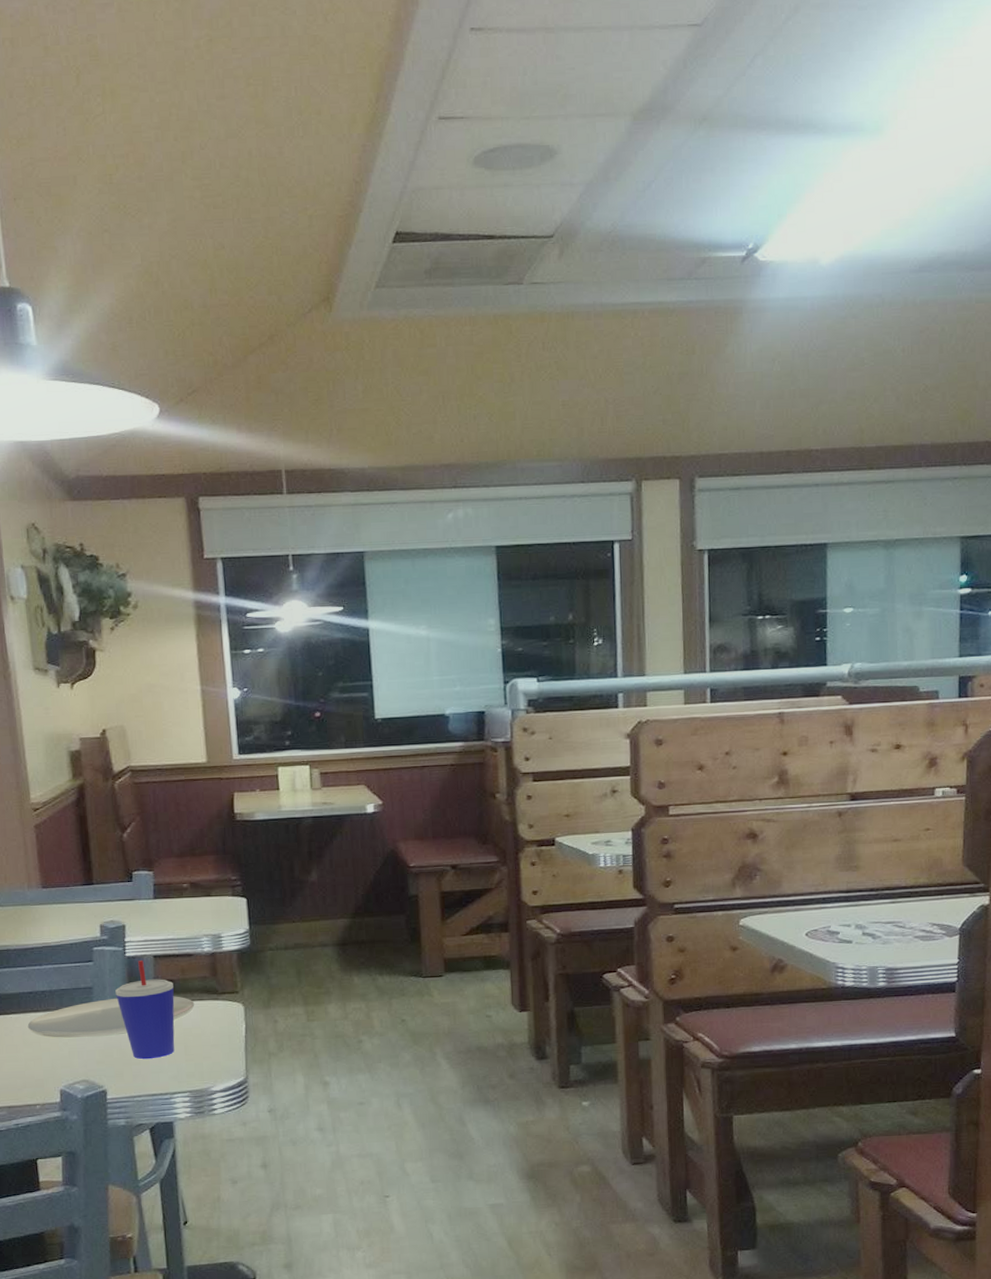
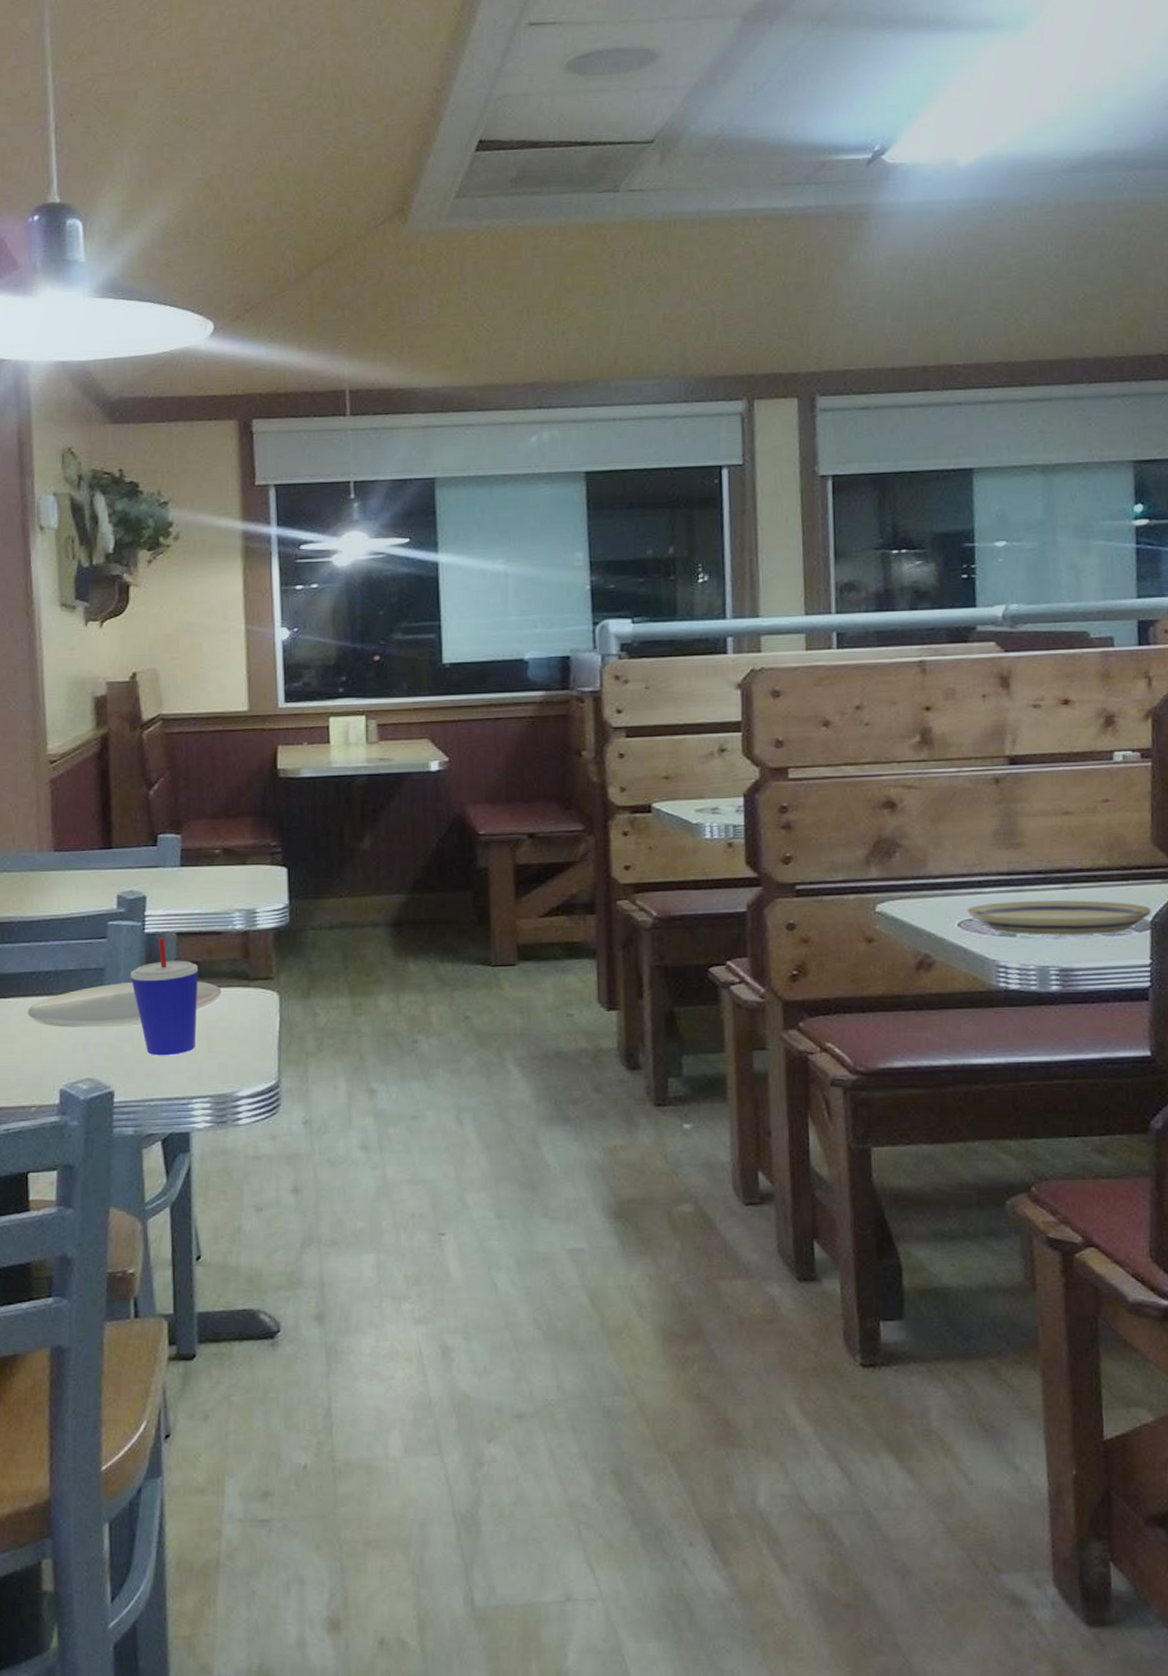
plate: none [813,912,960,942] -> present [967,900,1151,935]

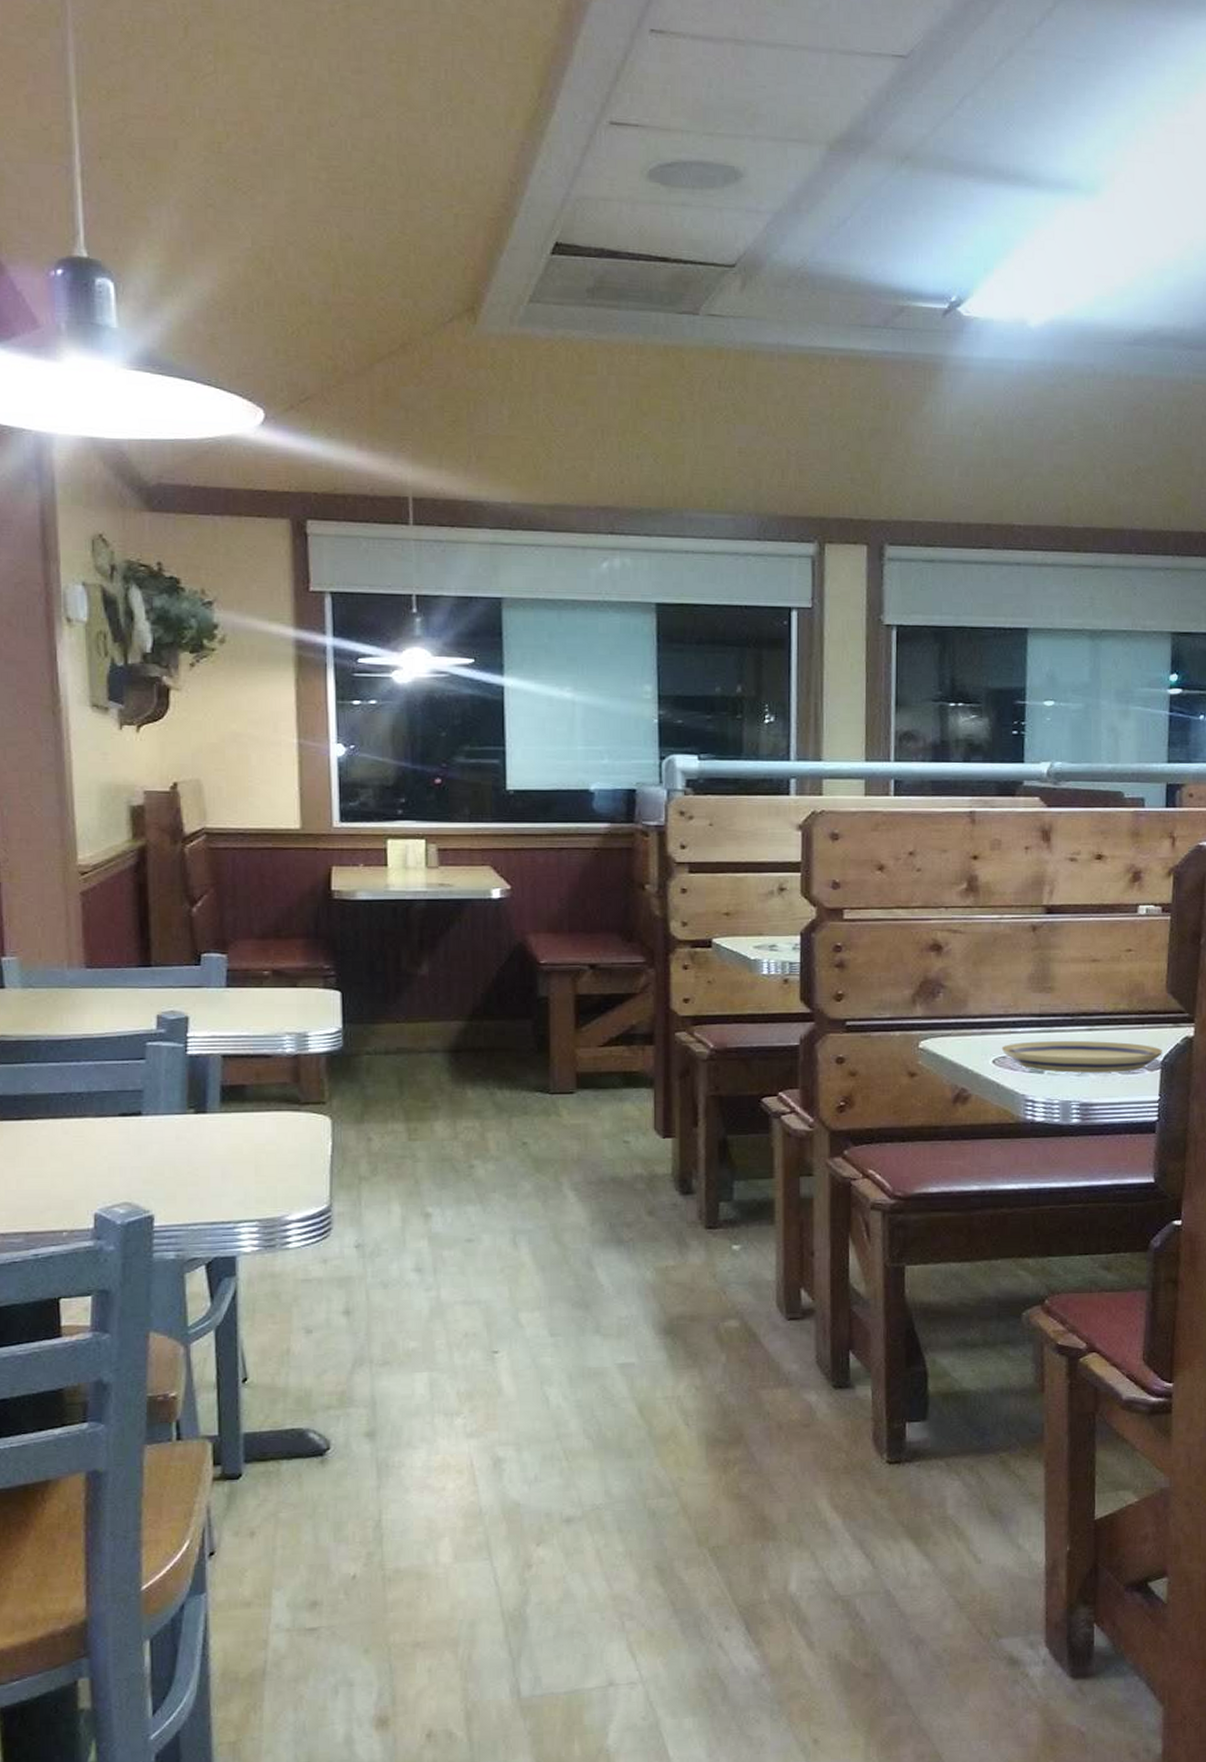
plate: present [27,981,222,1028] -> none [57,1104,271,1152]
beverage cup: present [131,938,198,1055] -> none [172,1060,245,1179]

